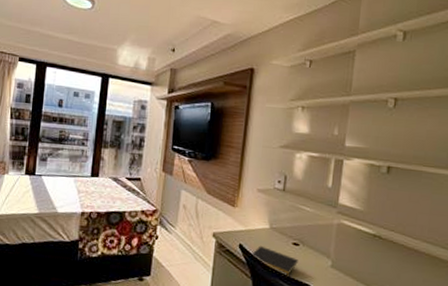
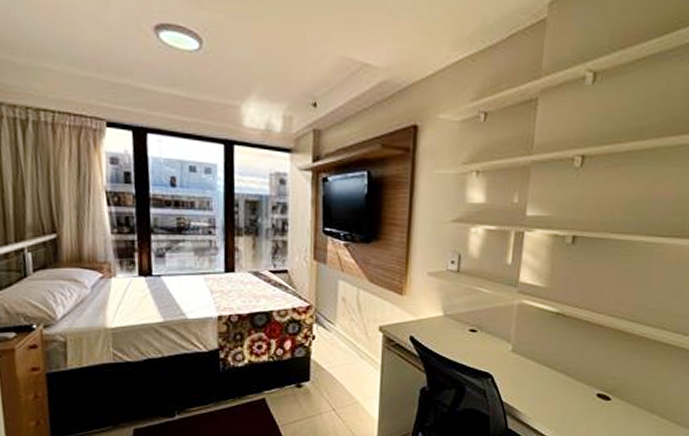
notepad: present [250,245,298,278] -> none [423,336,476,368]

